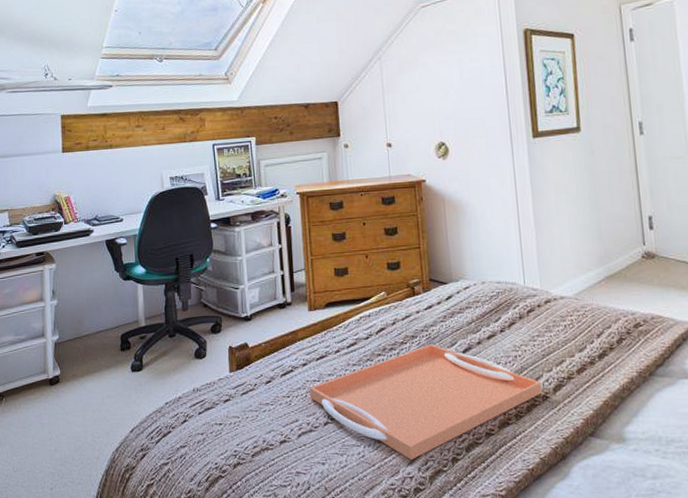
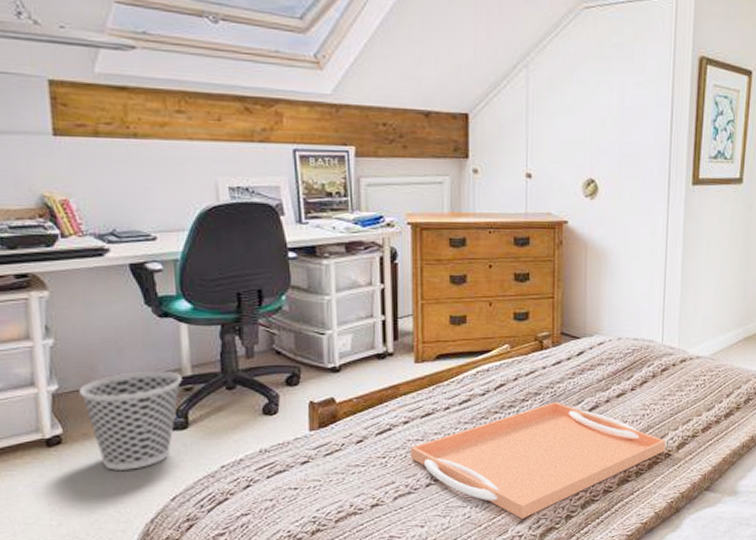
wastebasket: none [72,323,139,405] -> present [79,372,182,470]

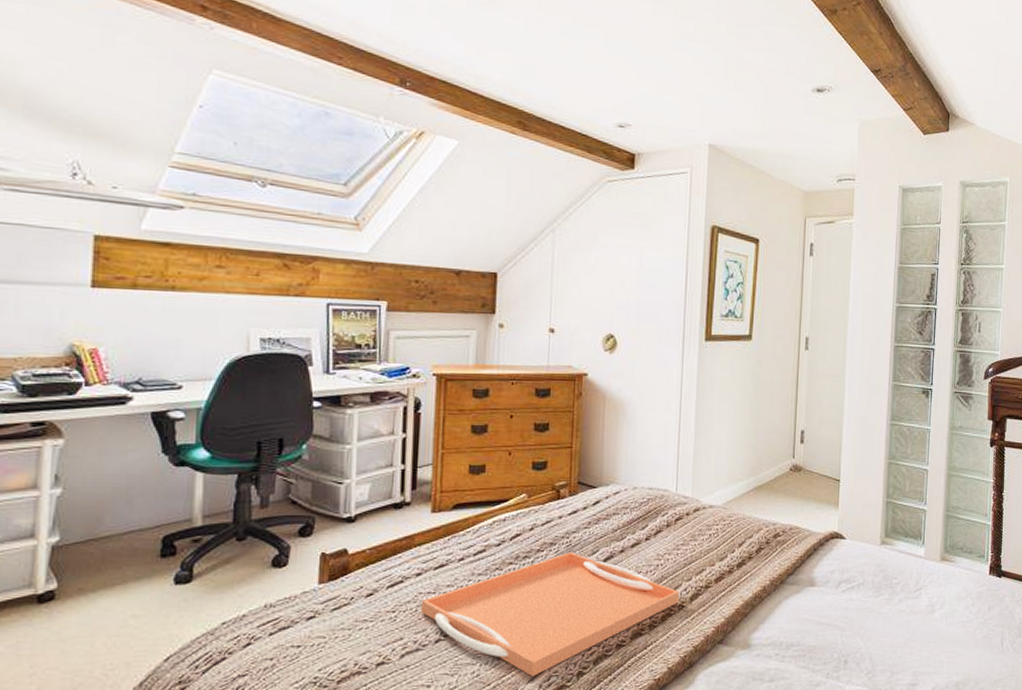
wastebasket: present [79,372,182,470] -> none [81,522,192,628]

